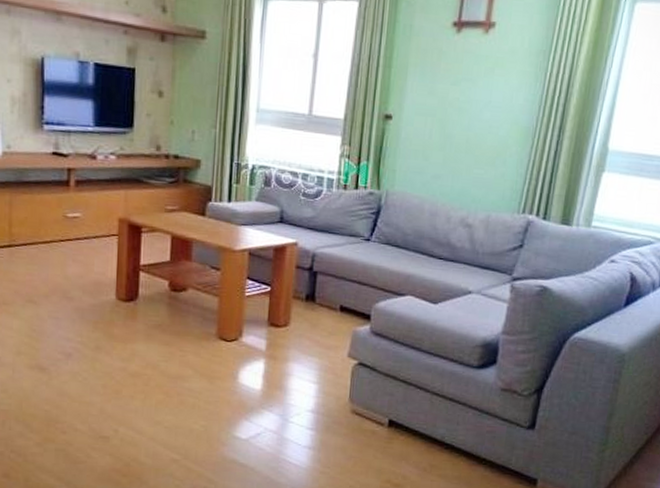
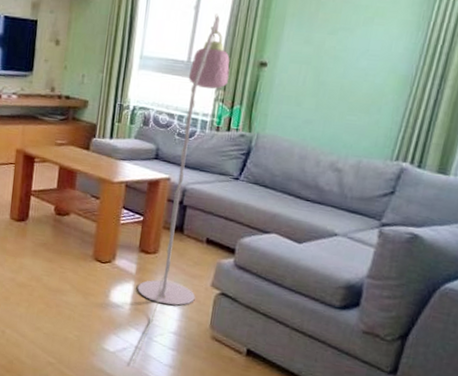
floor lamp: none [268,63,354,450] -> present [132,14,230,364]

